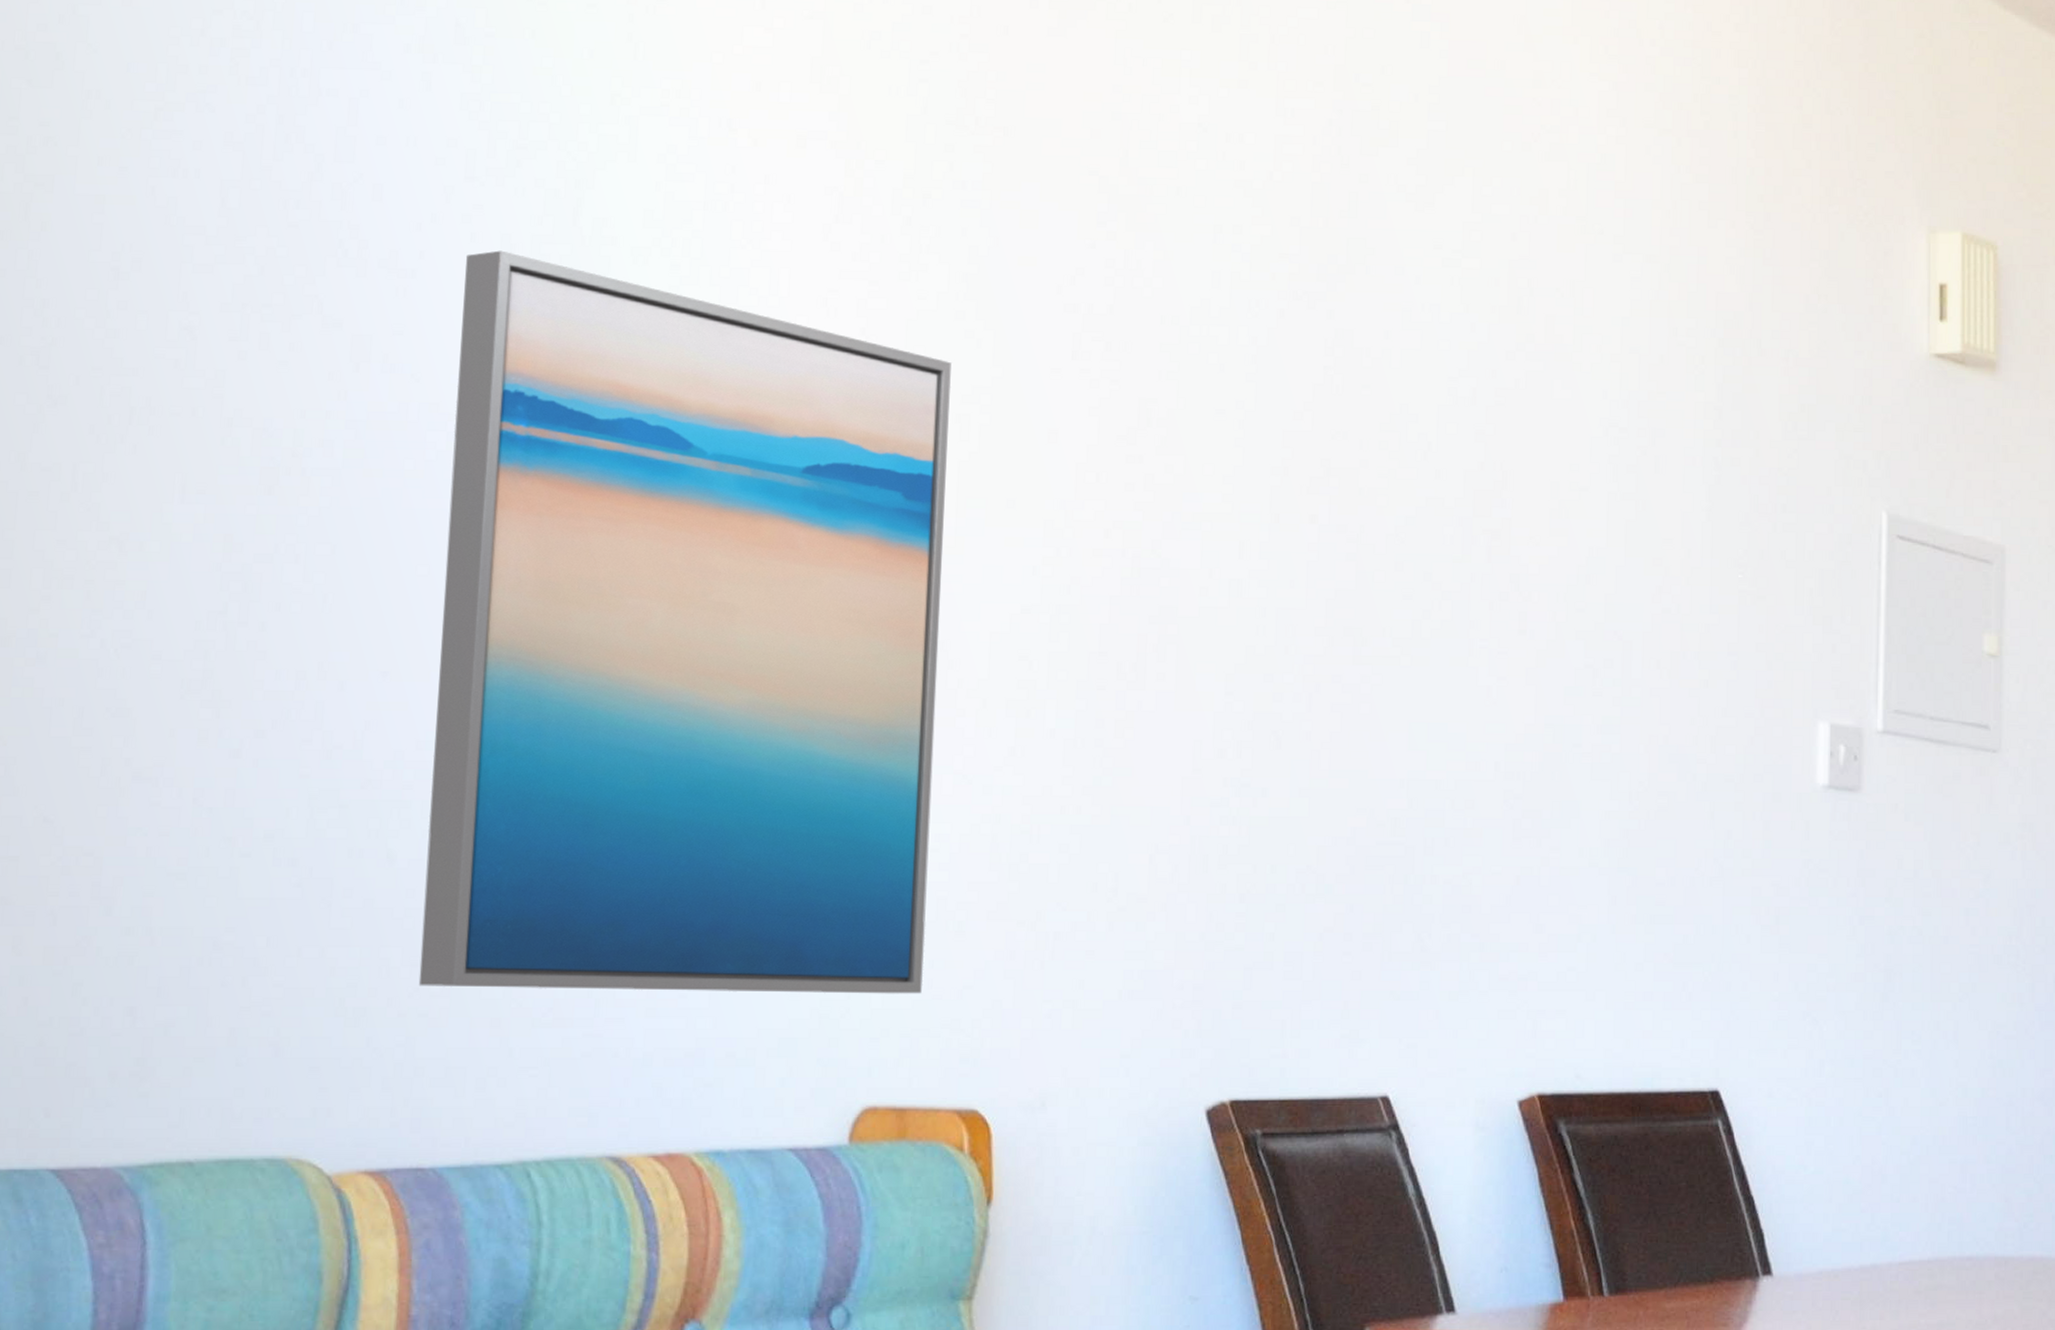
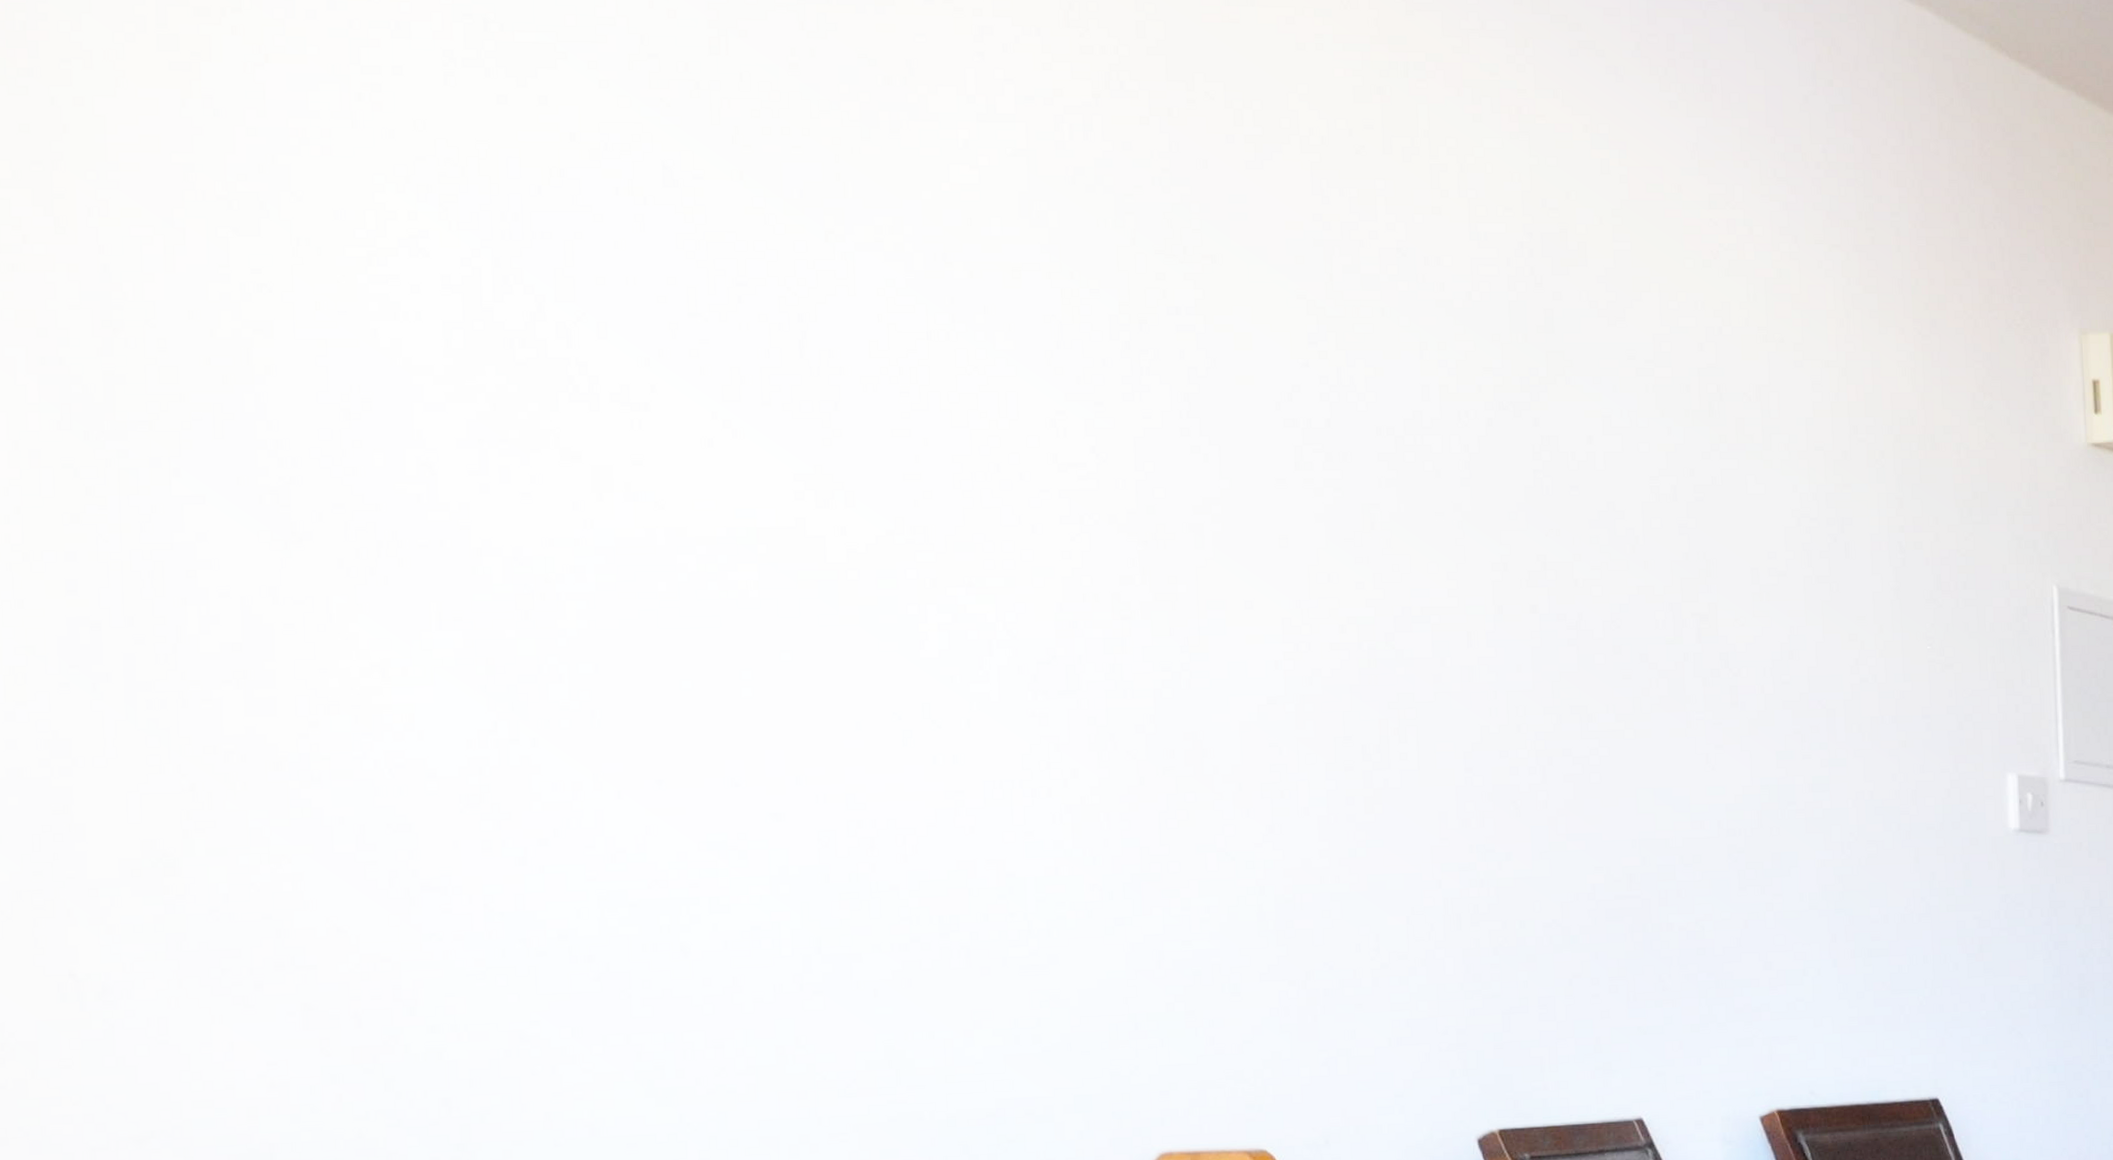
wall art: present [418,250,952,994] -> none [698,382,1205,1066]

